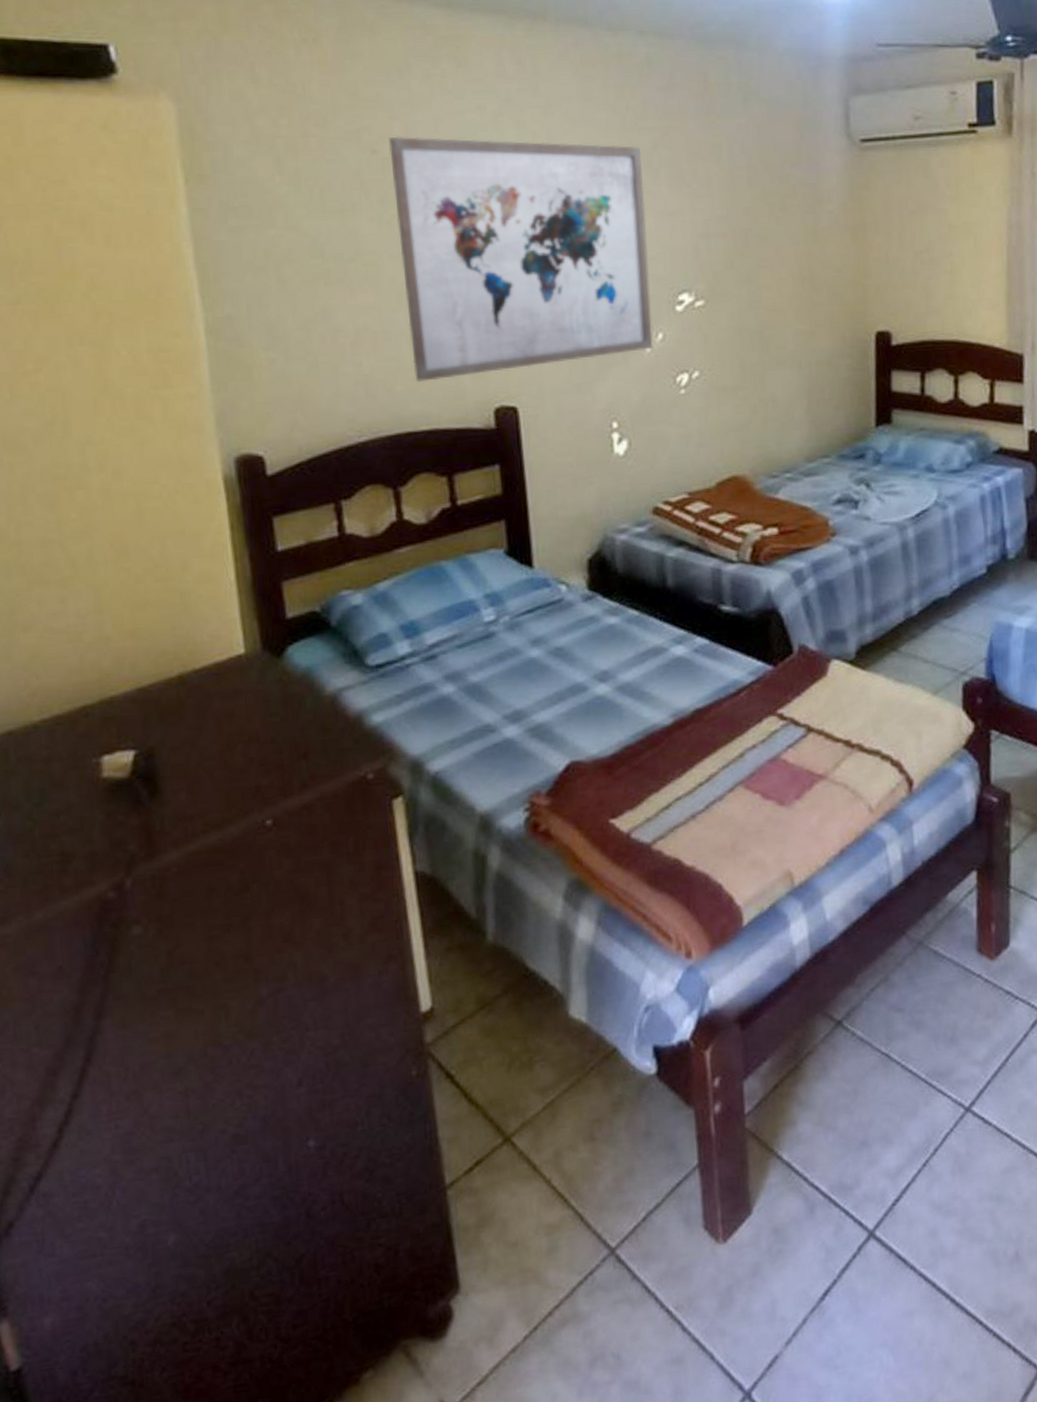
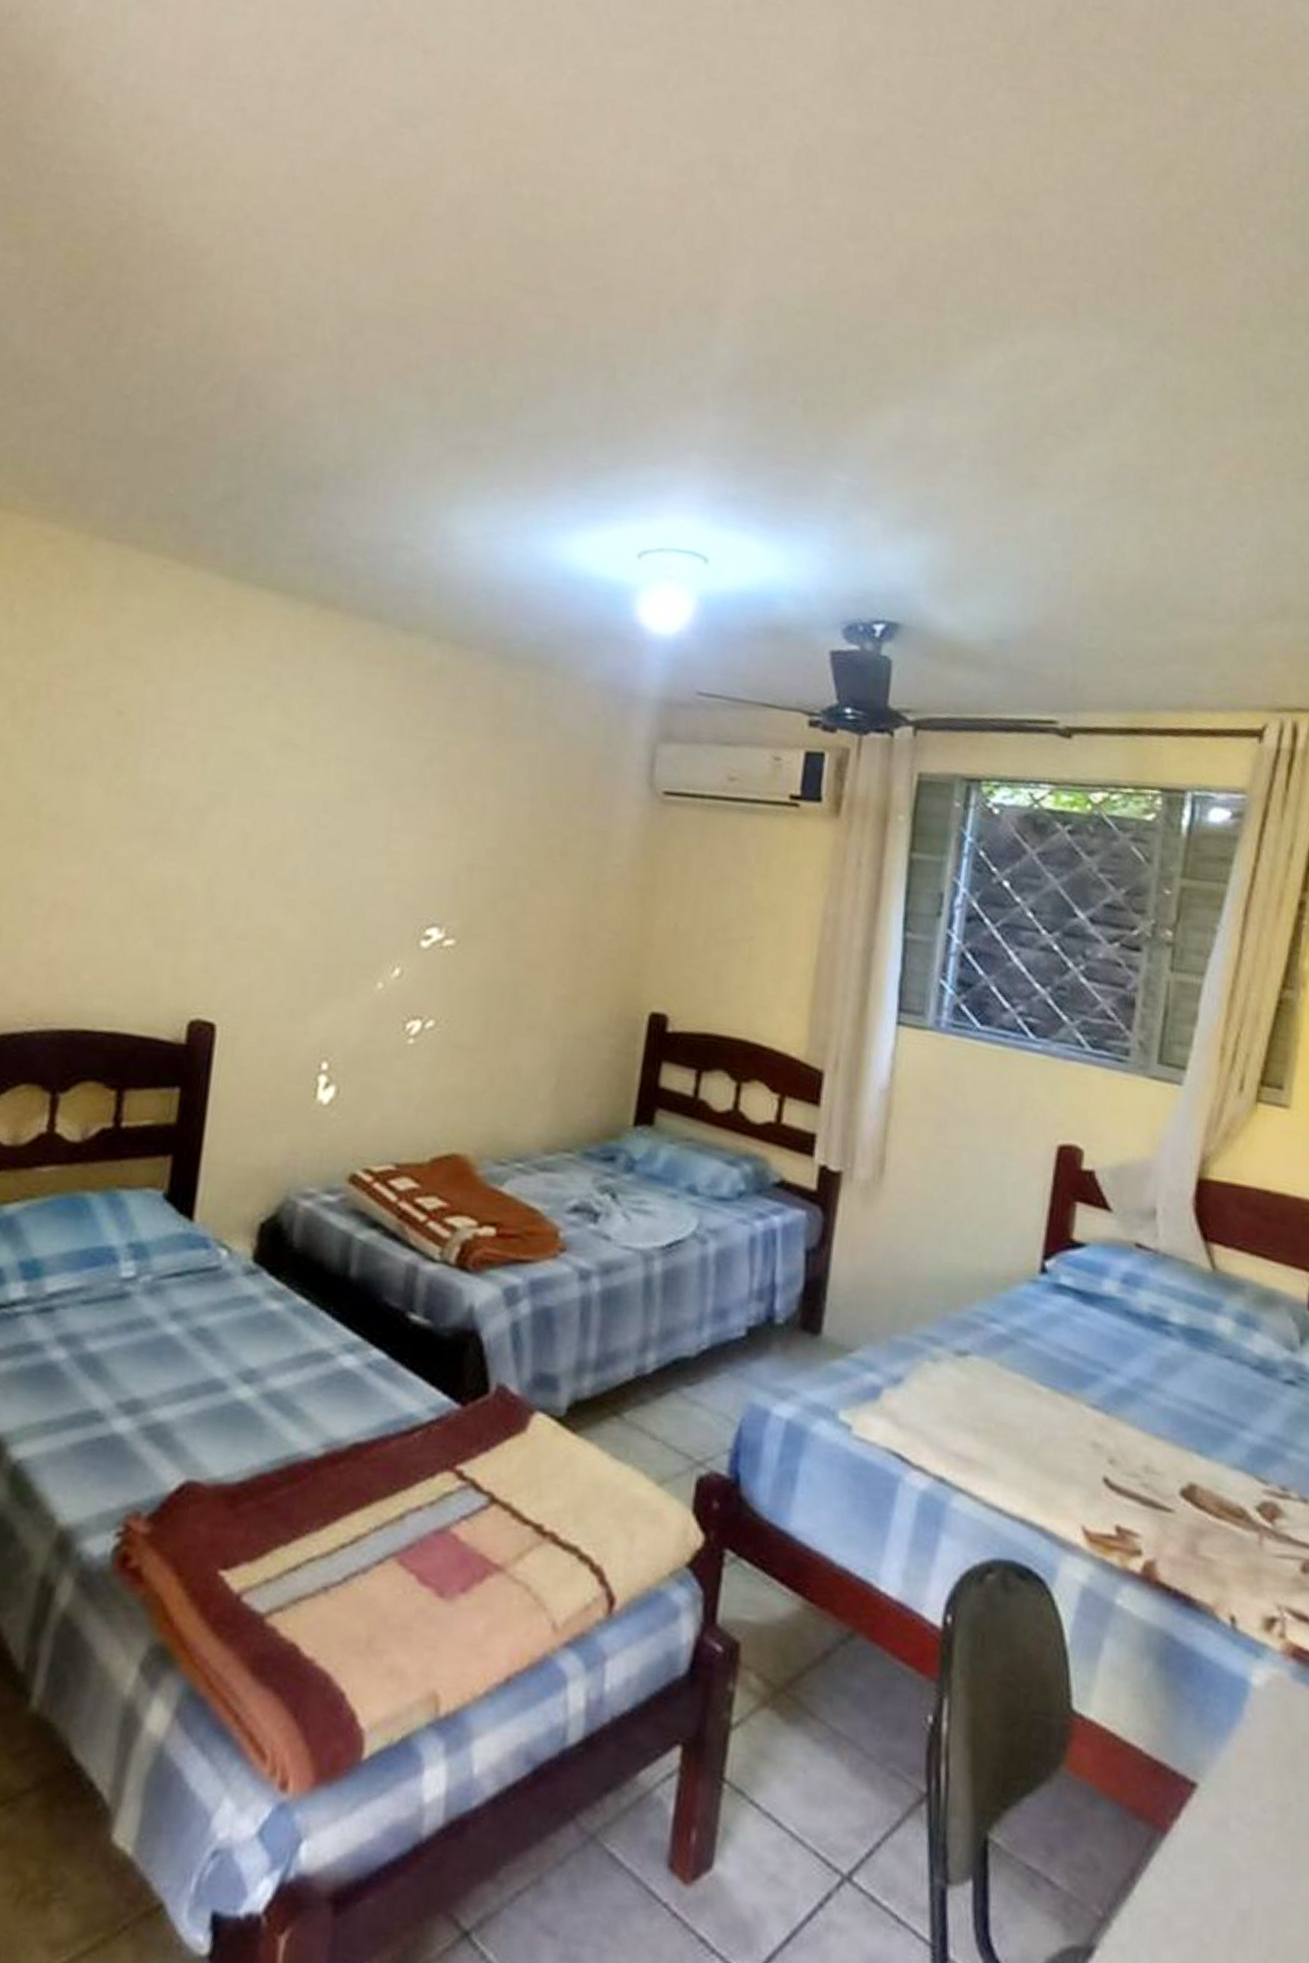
wall art: present [389,136,653,382] -> none [106,701,414,985]

